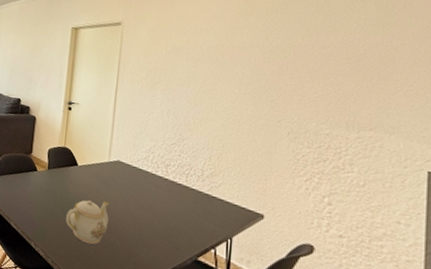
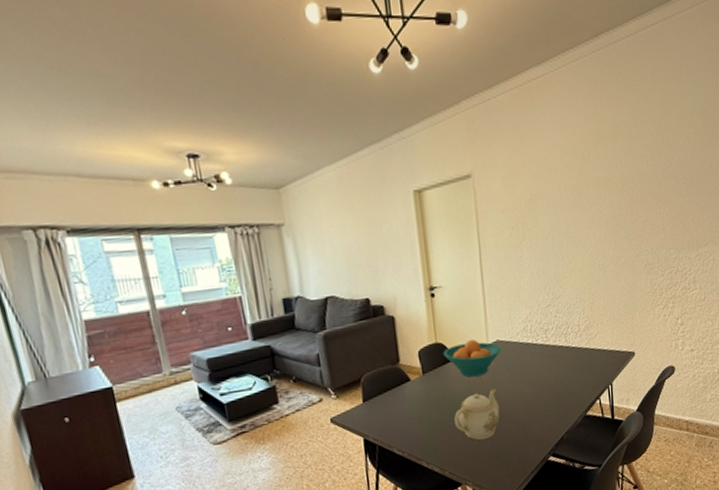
fruit bowl: none [68,153,121,187] -> present [443,340,502,377]

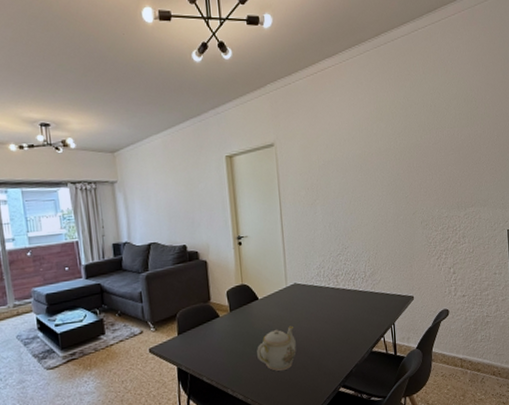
fruit bowl: present [443,340,502,377] -> none [248,282,299,315]

